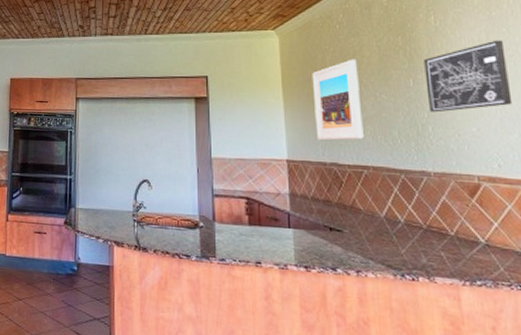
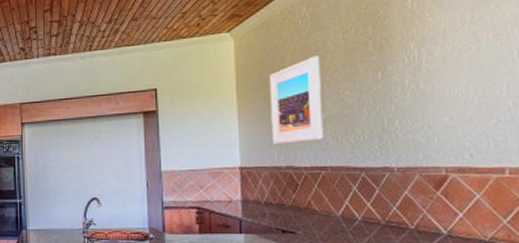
wall art: present [424,40,513,113] -> none [396,18,494,105]

